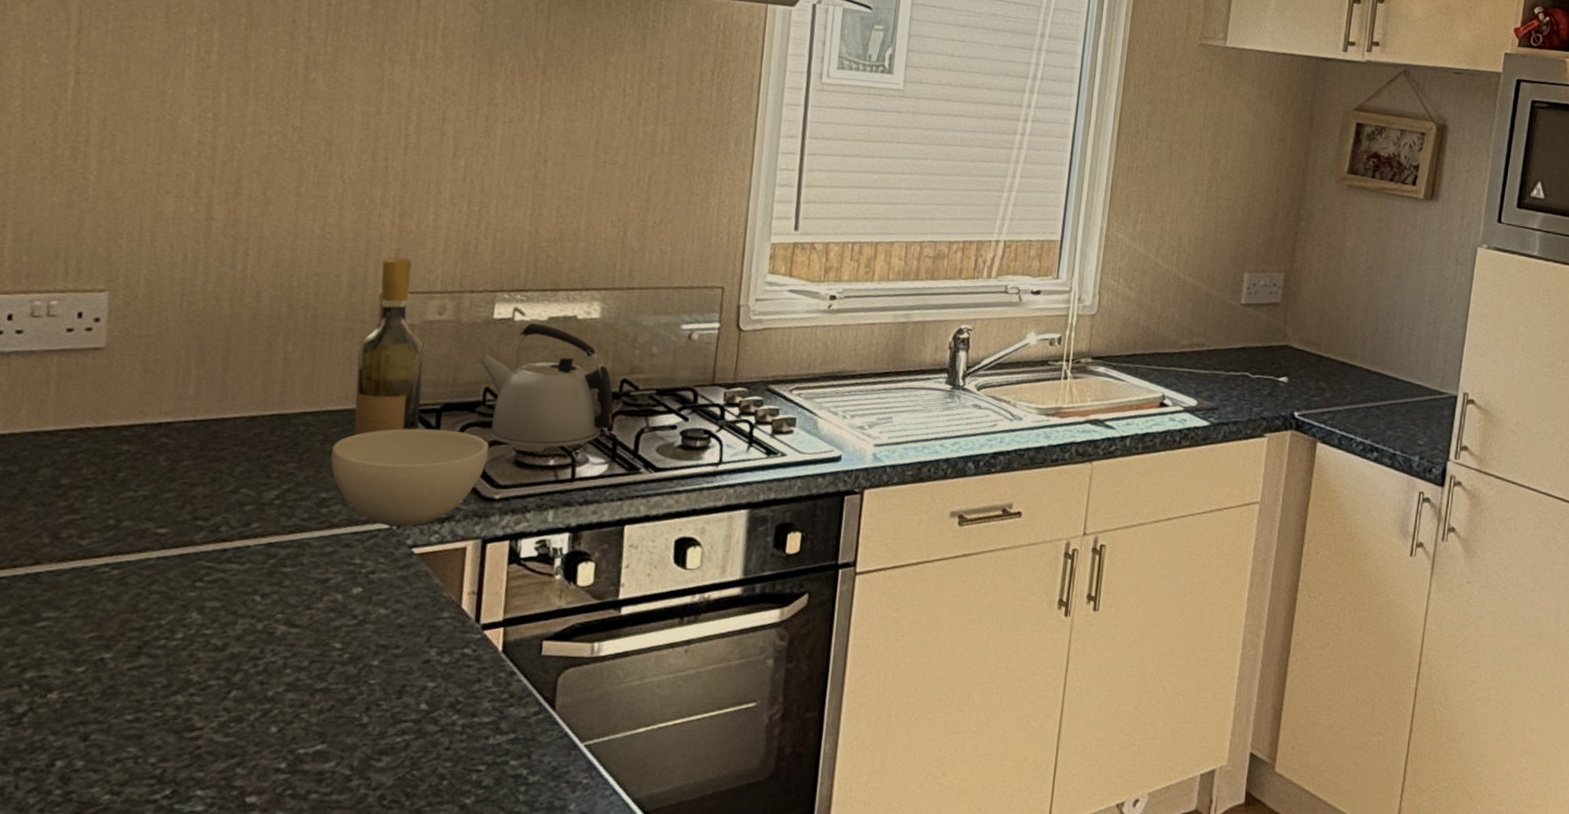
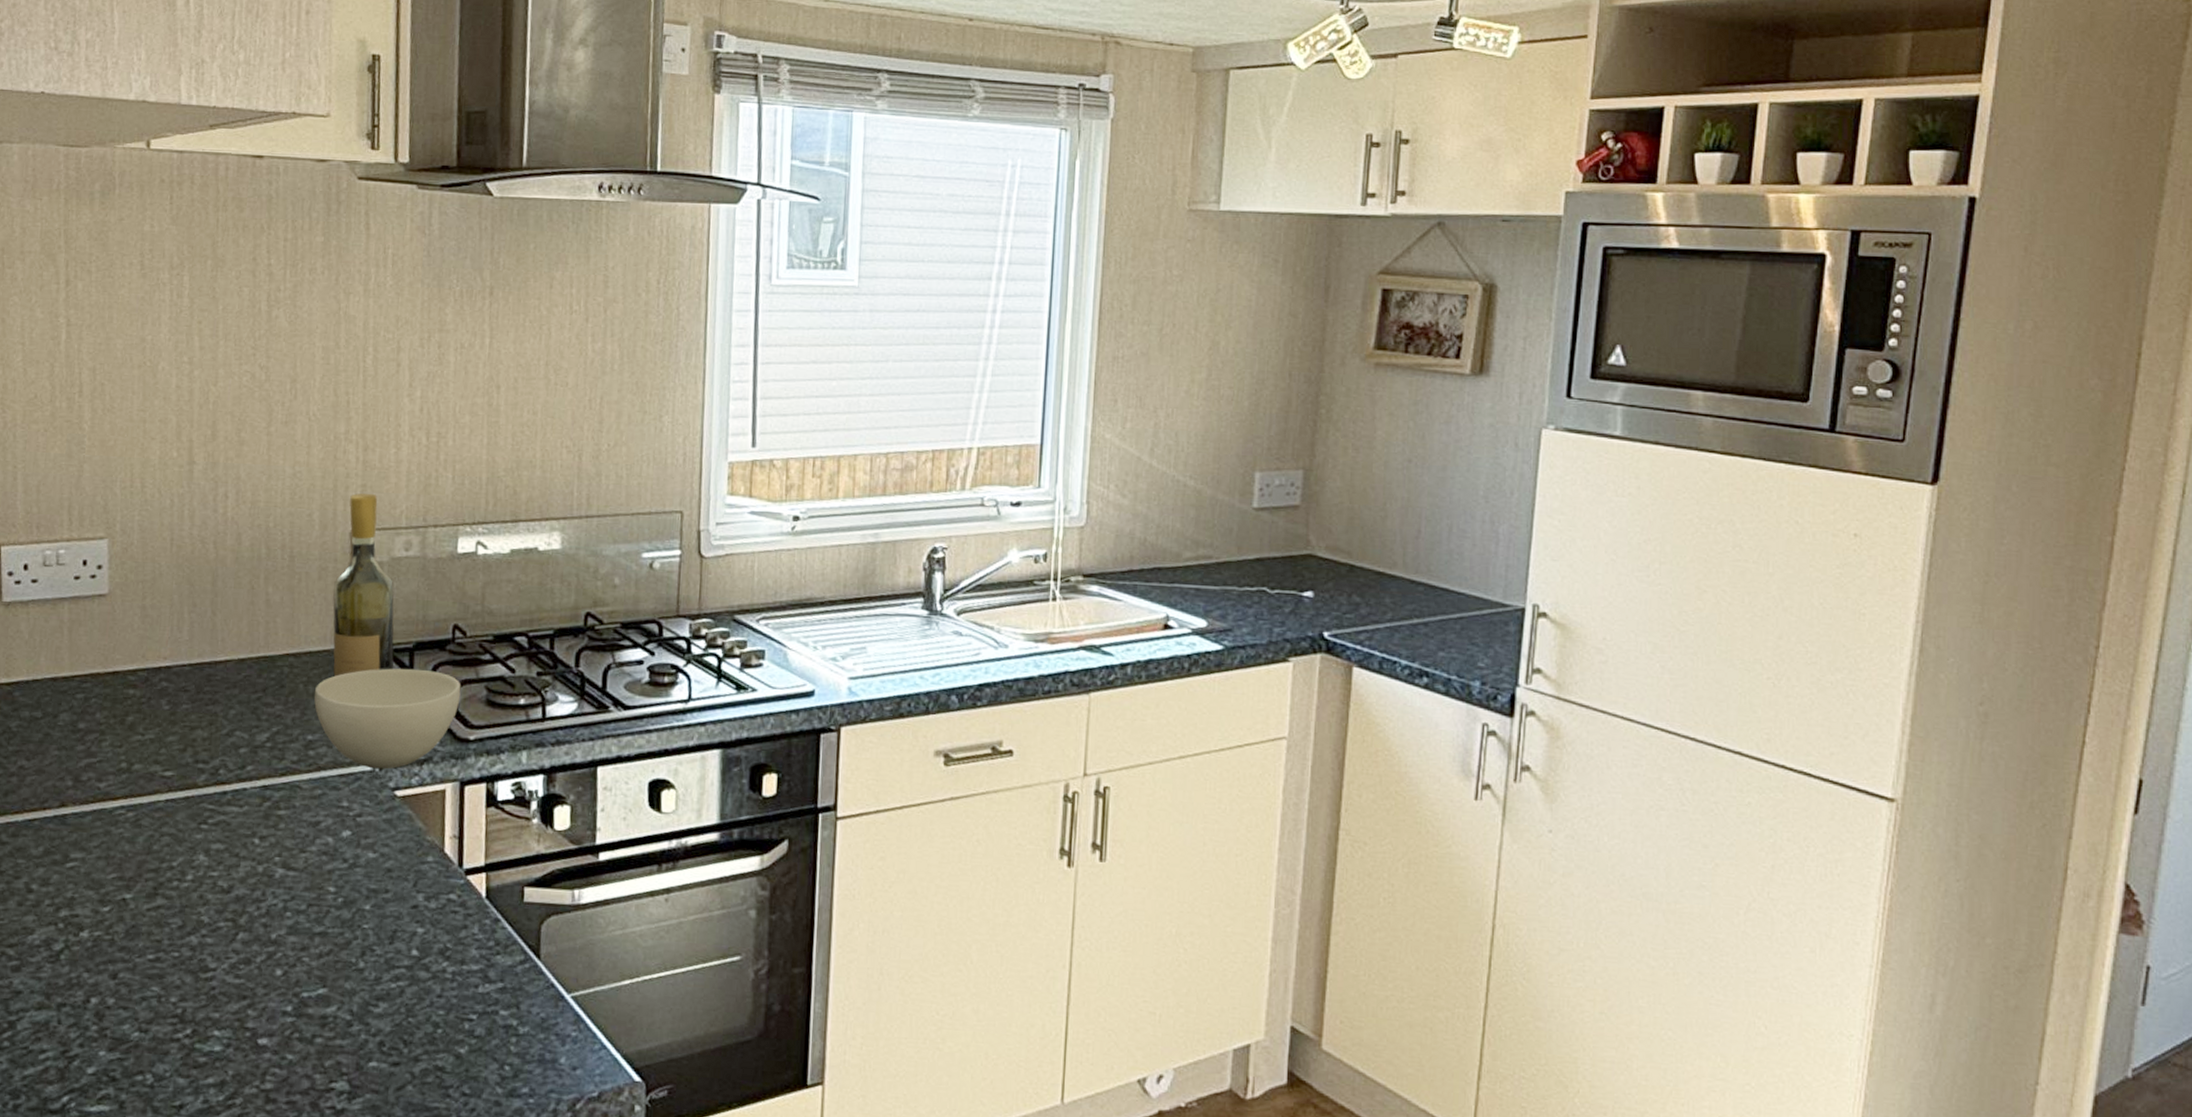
kettle: present [477,322,614,452] -> none [445,555,580,691]

